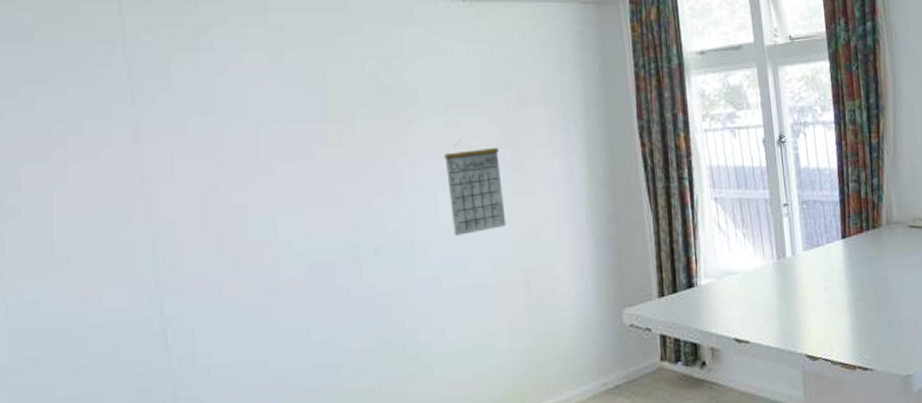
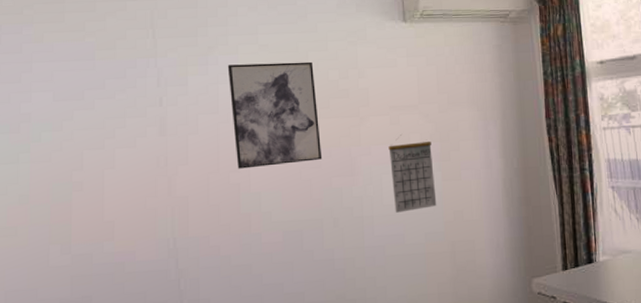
wall art: none [226,48,359,186] -> present [227,61,323,169]

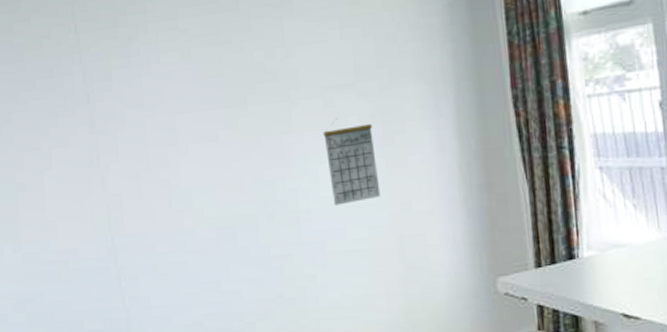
wall art: present [227,61,323,169] -> none [149,43,252,164]

